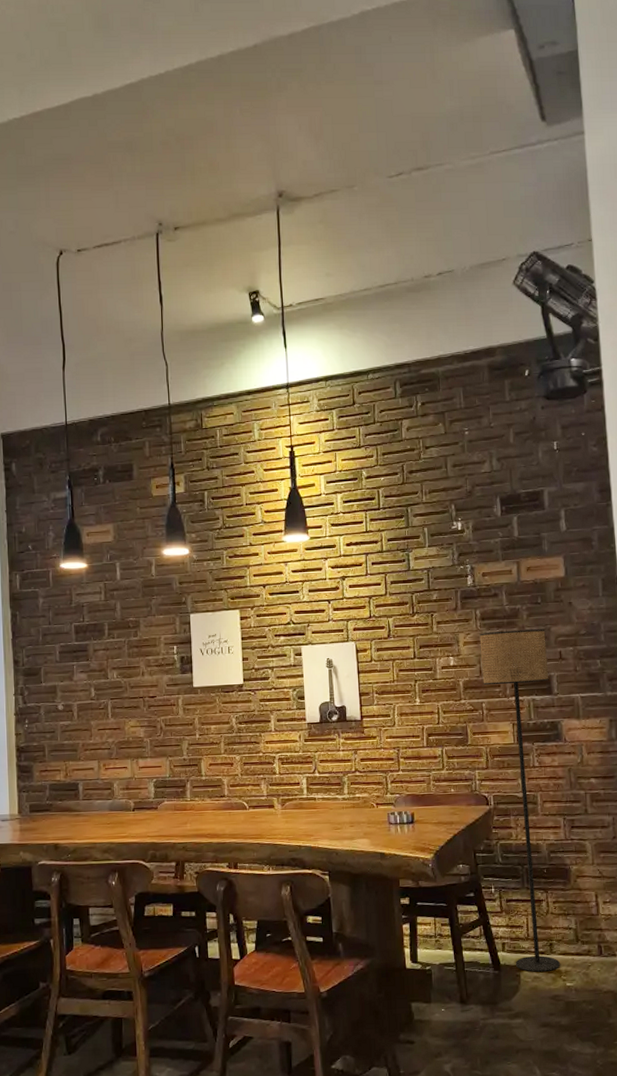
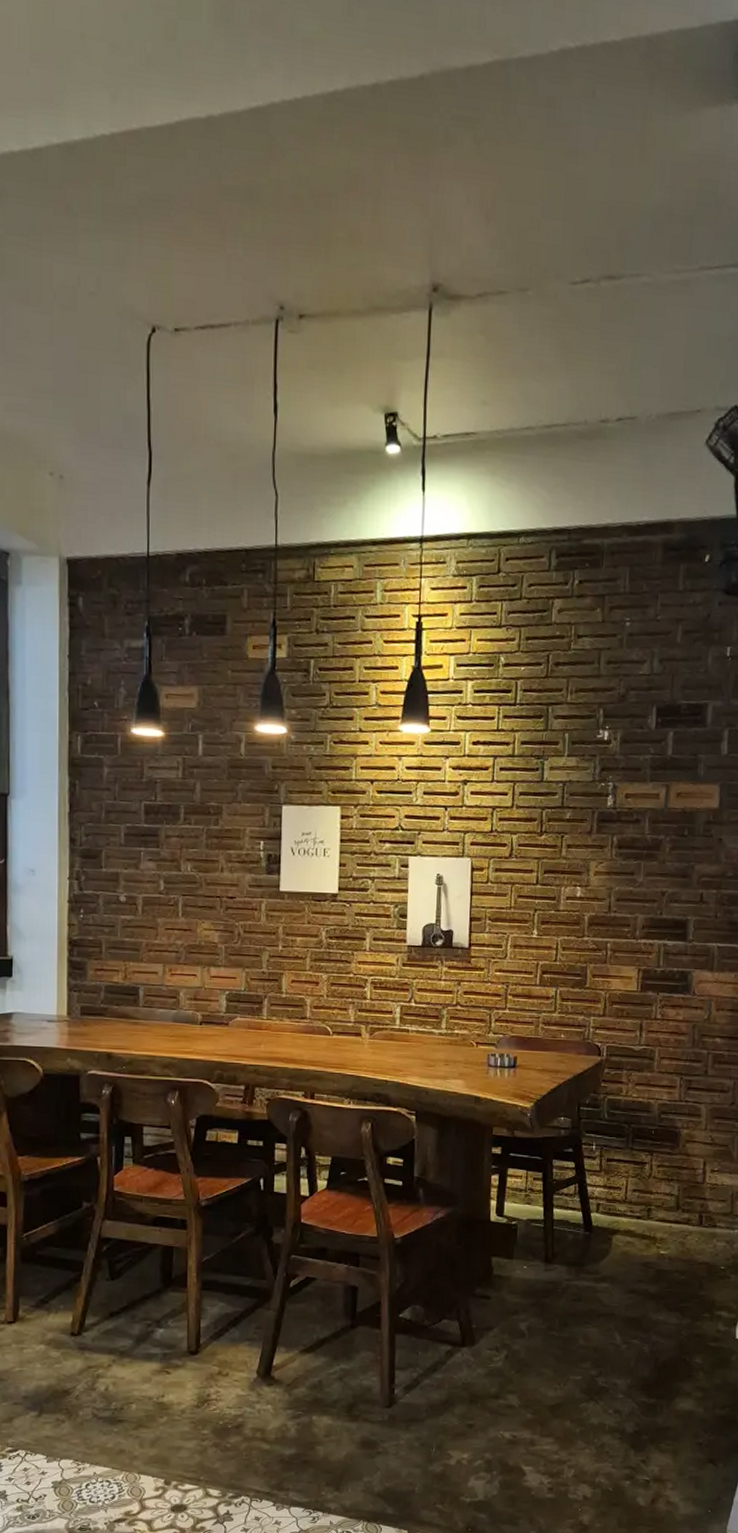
floor lamp: present [479,629,560,973] -> none [608,863,689,1238]

